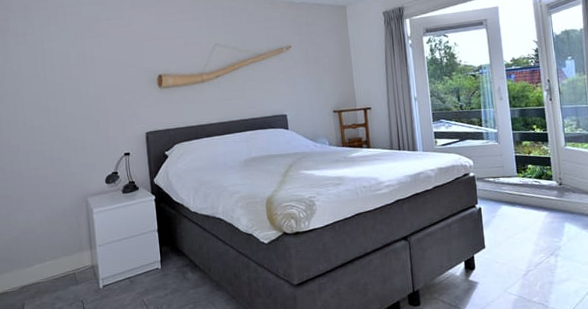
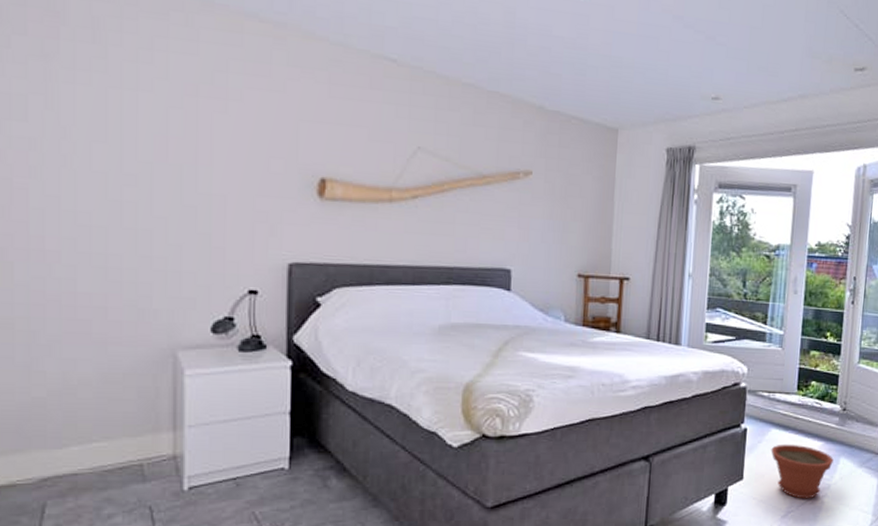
plant pot: none [504,216,559,260] -> present [771,444,834,499]

